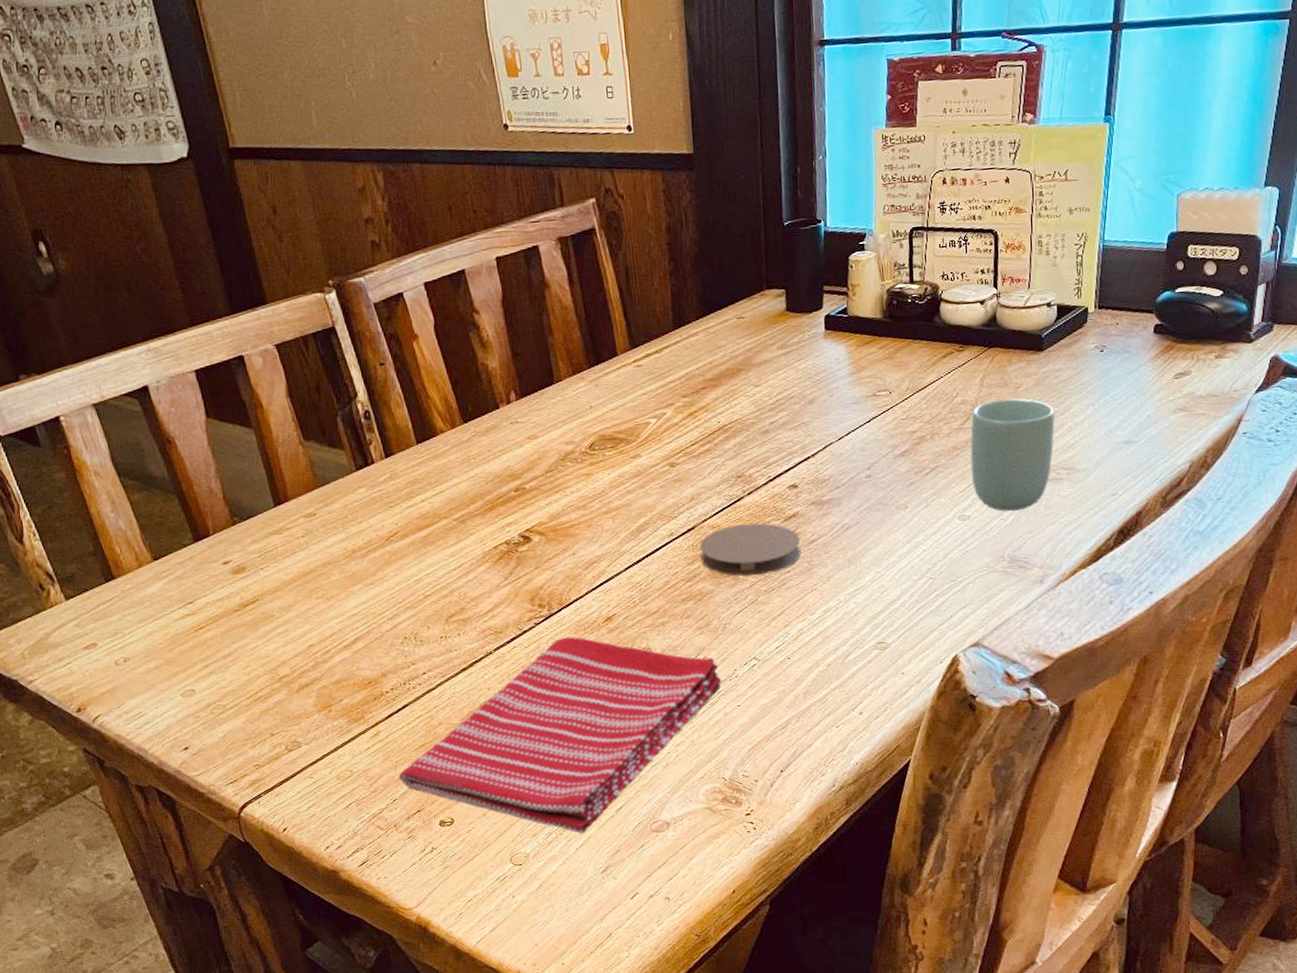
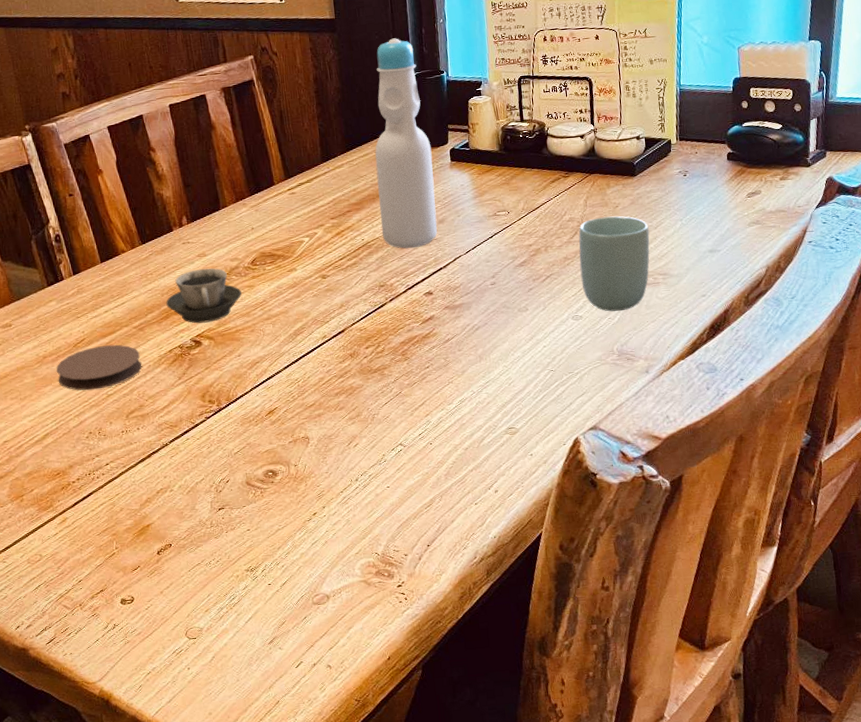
coaster: none [366,539,463,591] -> present [56,344,141,391]
dish towel: present [399,637,722,834] -> none [84,428,373,608]
cup: none [491,452,578,516] -> present [166,268,242,324]
coaster: present [700,523,801,577] -> none [349,325,438,372]
bottle: none [736,178,806,433] -> present [375,38,437,249]

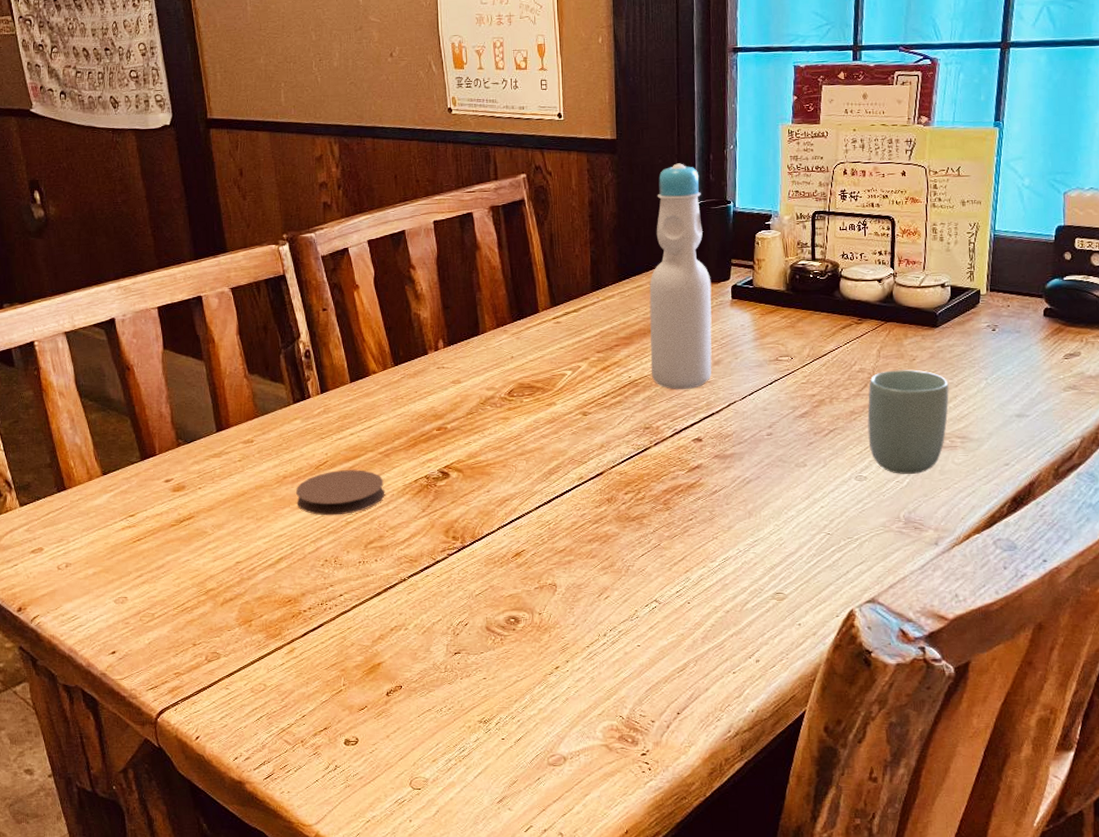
cup: present [166,268,242,324] -> none [415,396,496,454]

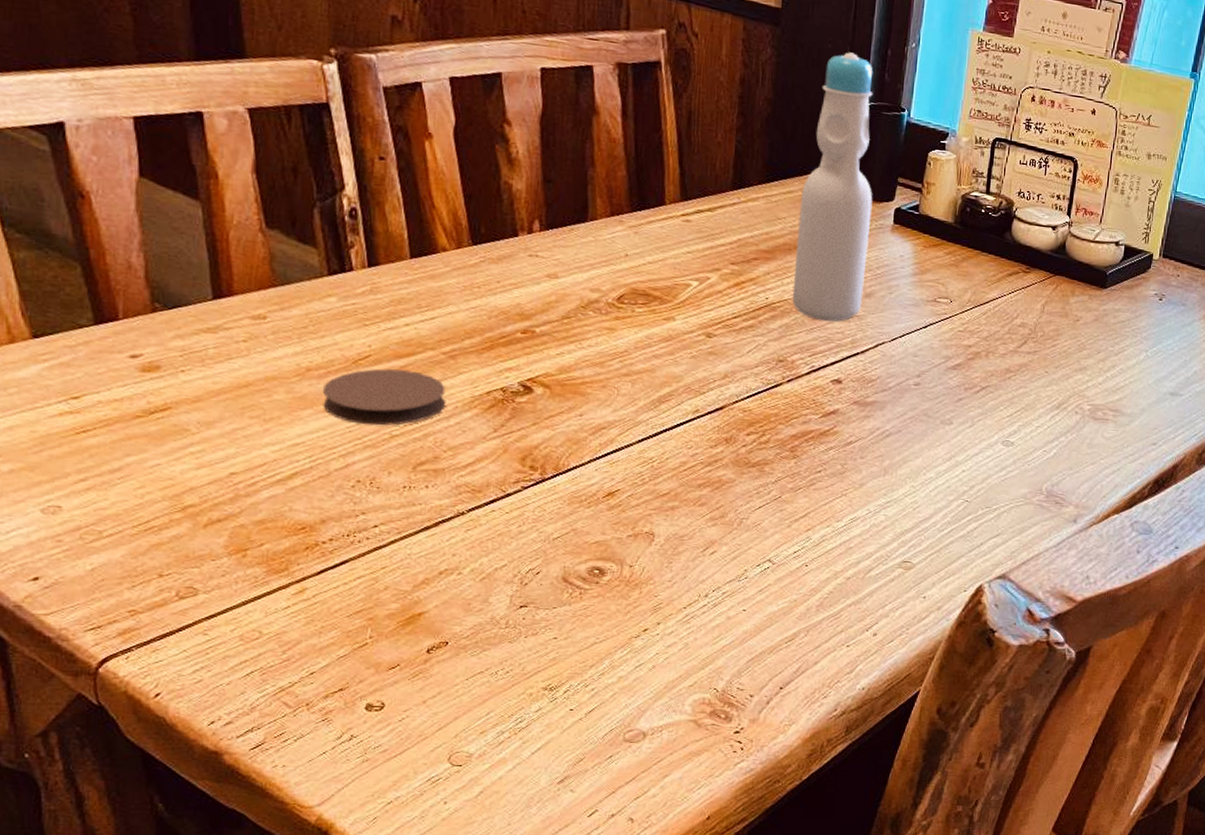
cup: present [867,369,949,474] -> none [1020,329,1109,445]

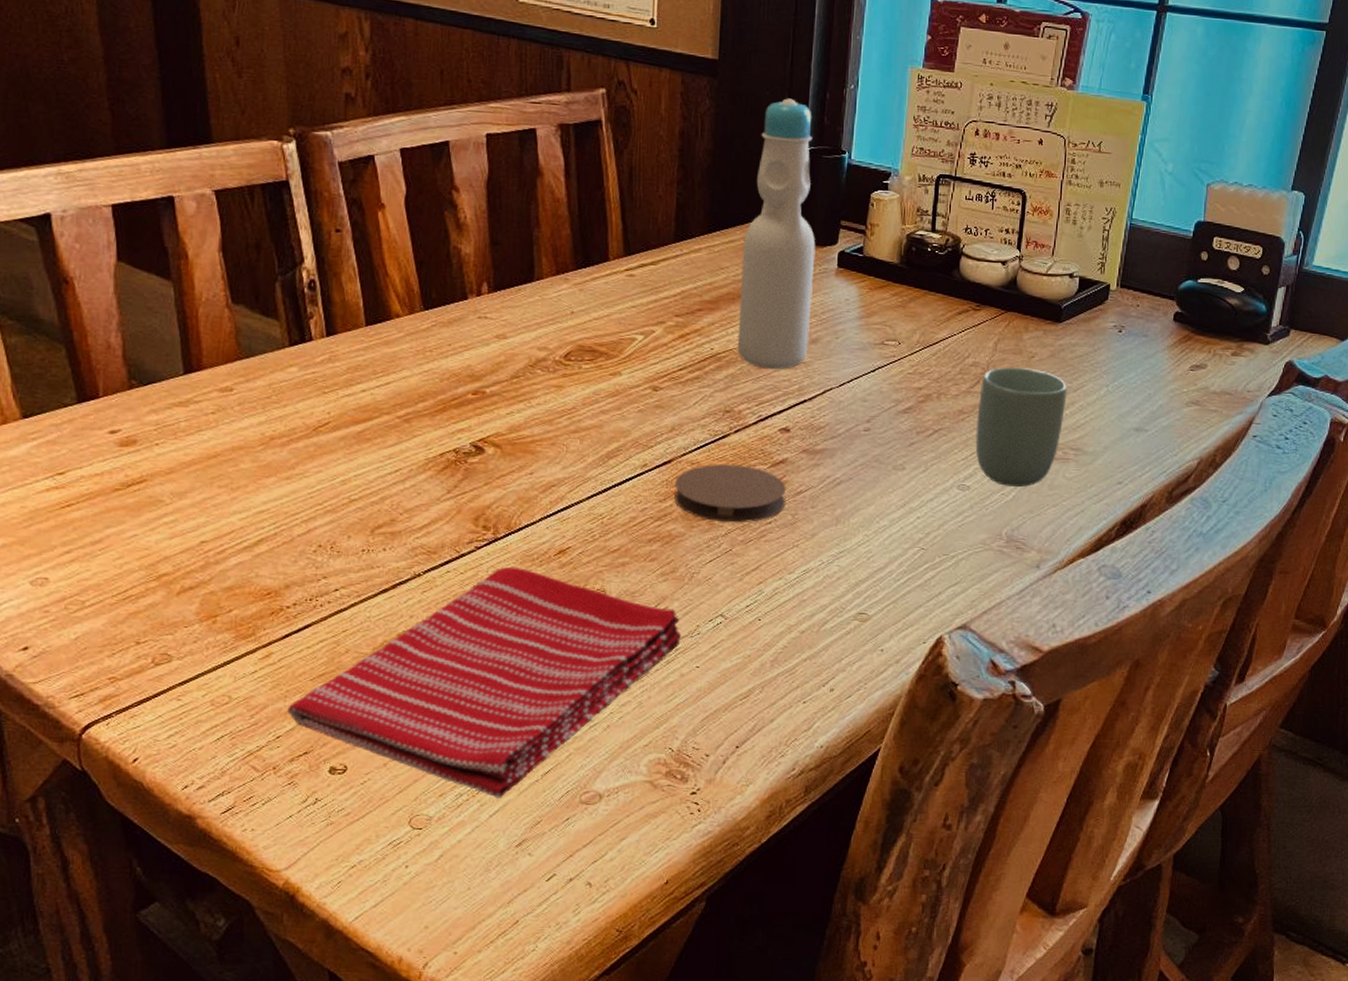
coaster: present [322,368,446,426] -> none [285,434,401,491]
dish towel: none [322,508,730,736] -> present [287,567,682,798]
coaster: none [725,412,837,471] -> present [674,464,787,523]
cup: none [1020,329,1109,445] -> present [975,367,1067,487]

